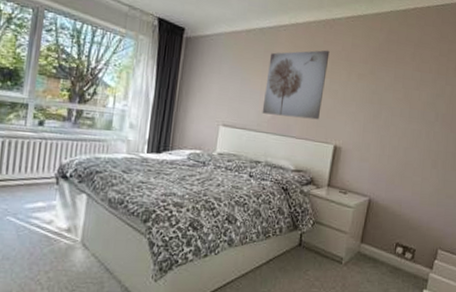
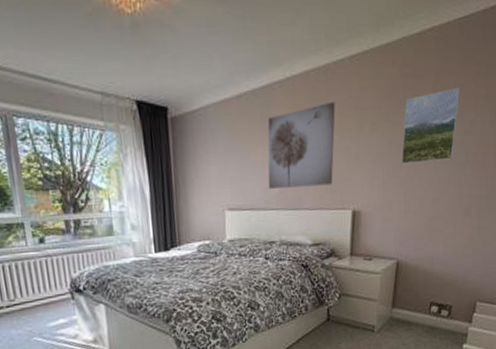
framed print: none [381,58,434,117] -> present [402,88,460,164]

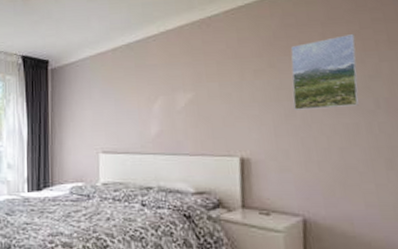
wall art: present [267,101,335,189] -> none [142,51,215,133]

